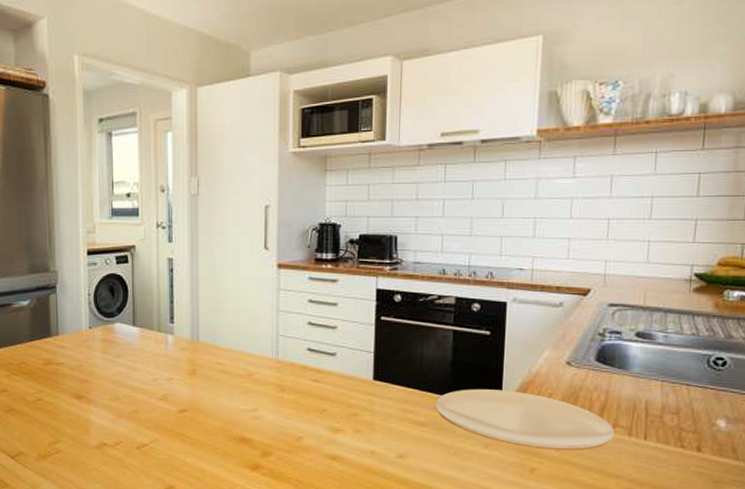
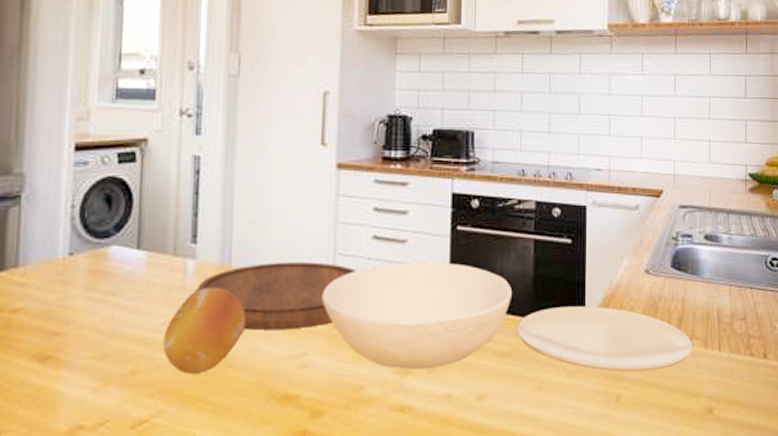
fruit: none [154,355,212,416] -> present [162,286,246,374]
cutting board: none [175,340,295,390] -> present [195,262,357,330]
bowl: none [268,345,432,429] -> present [322,262,513,370]

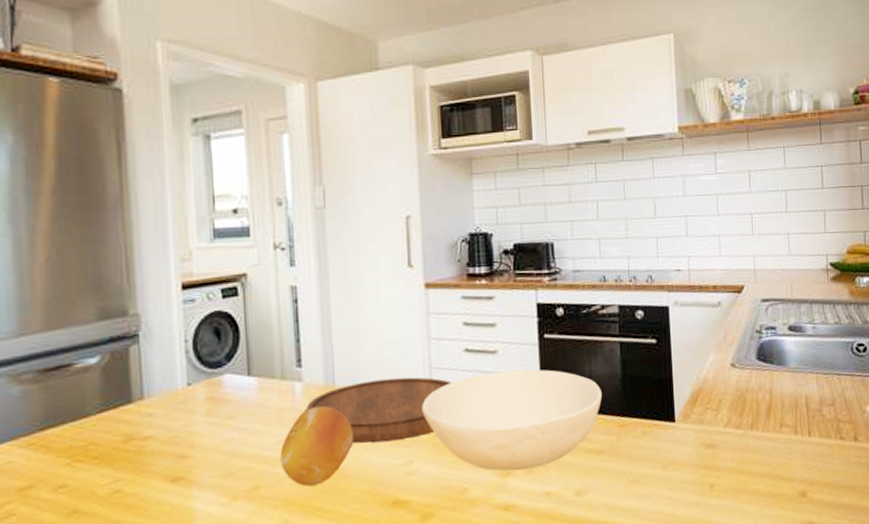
plate: present [516,306,693,373] -> none [609,401,783,463]

